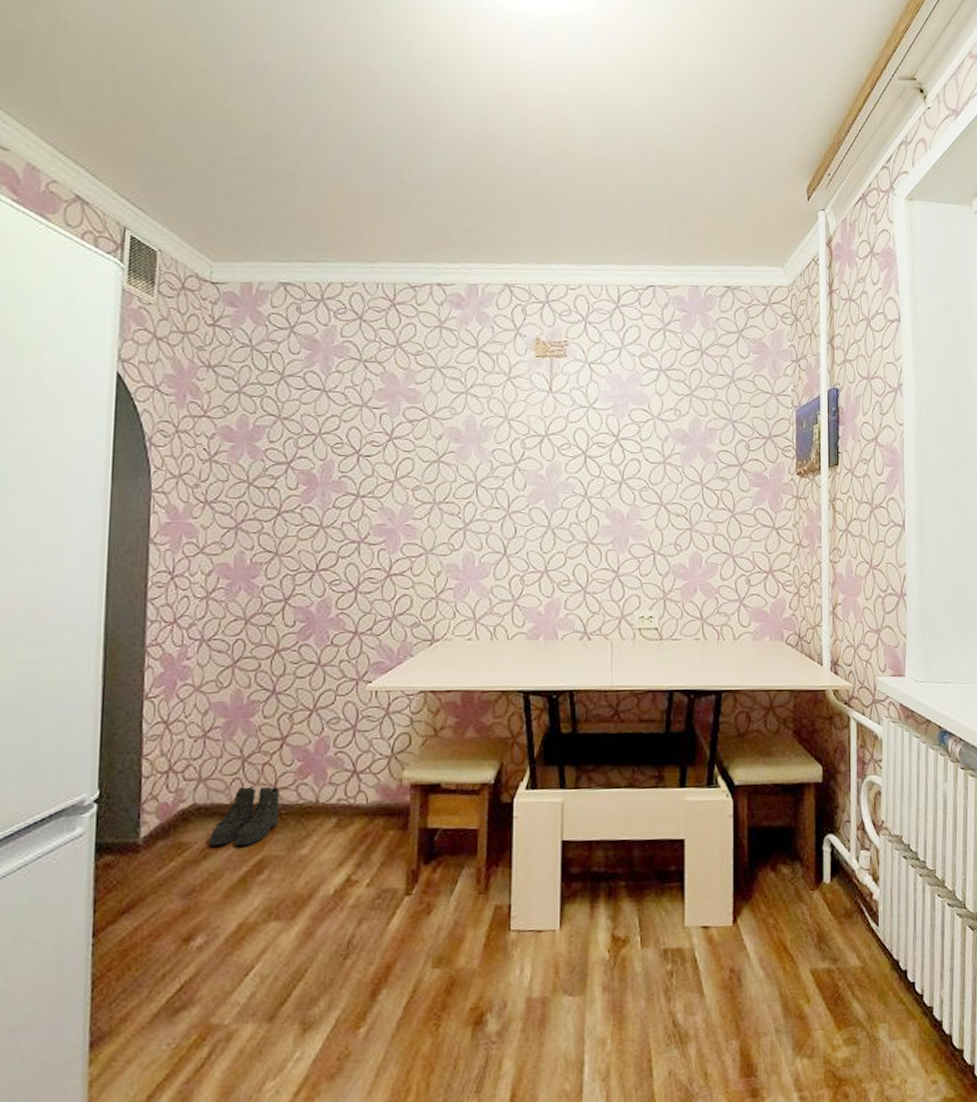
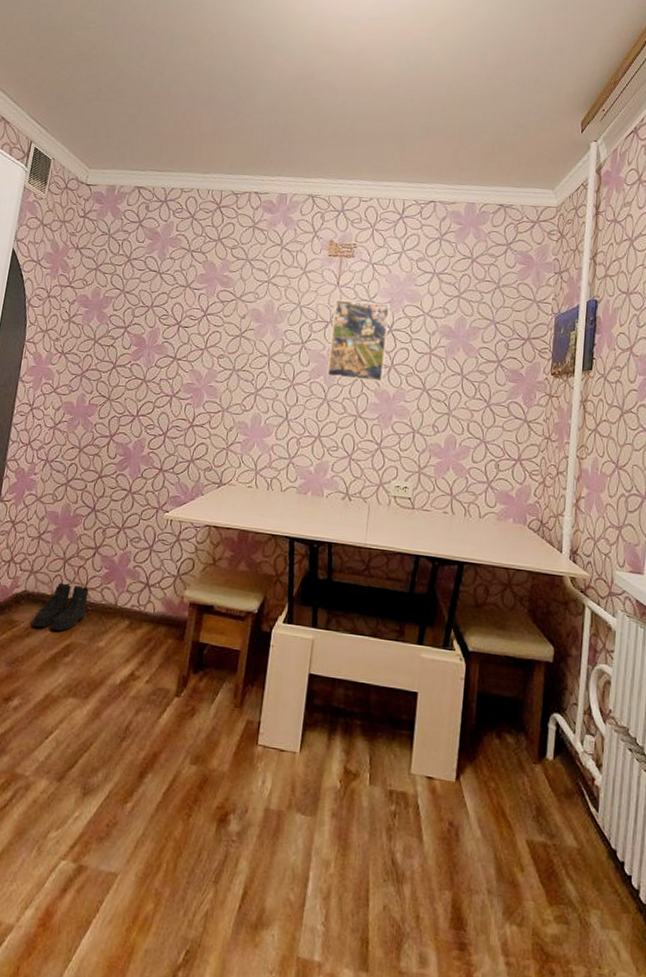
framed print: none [548,408,614,501] -> present [327,299,390,382]

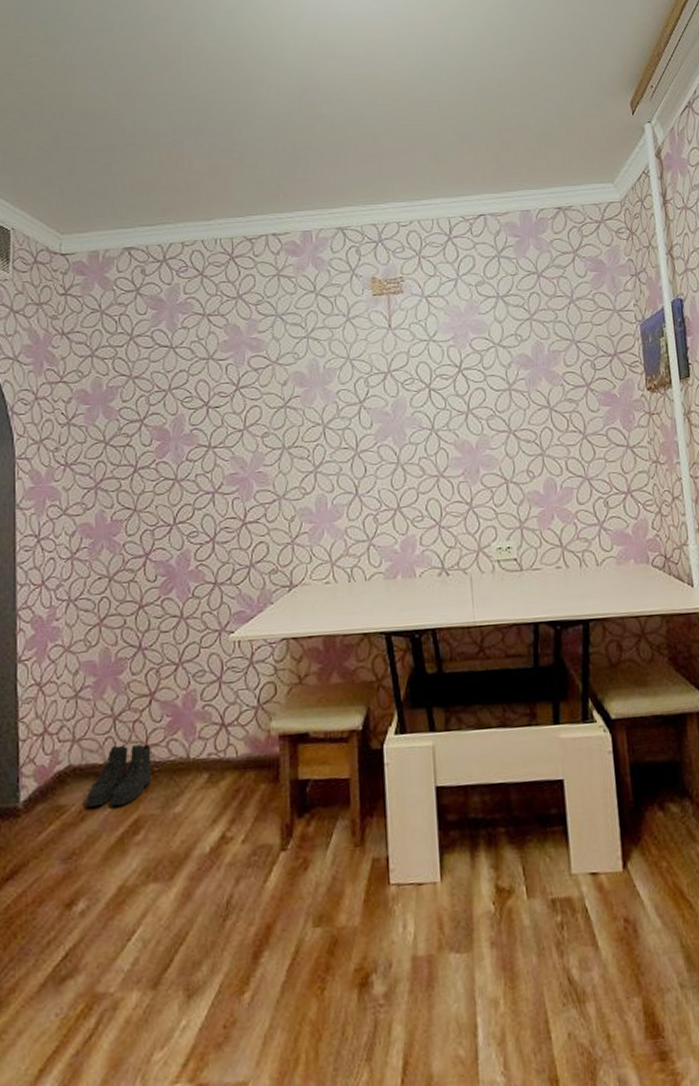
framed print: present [327,299,390,382] -> none [390,340,461,437]

